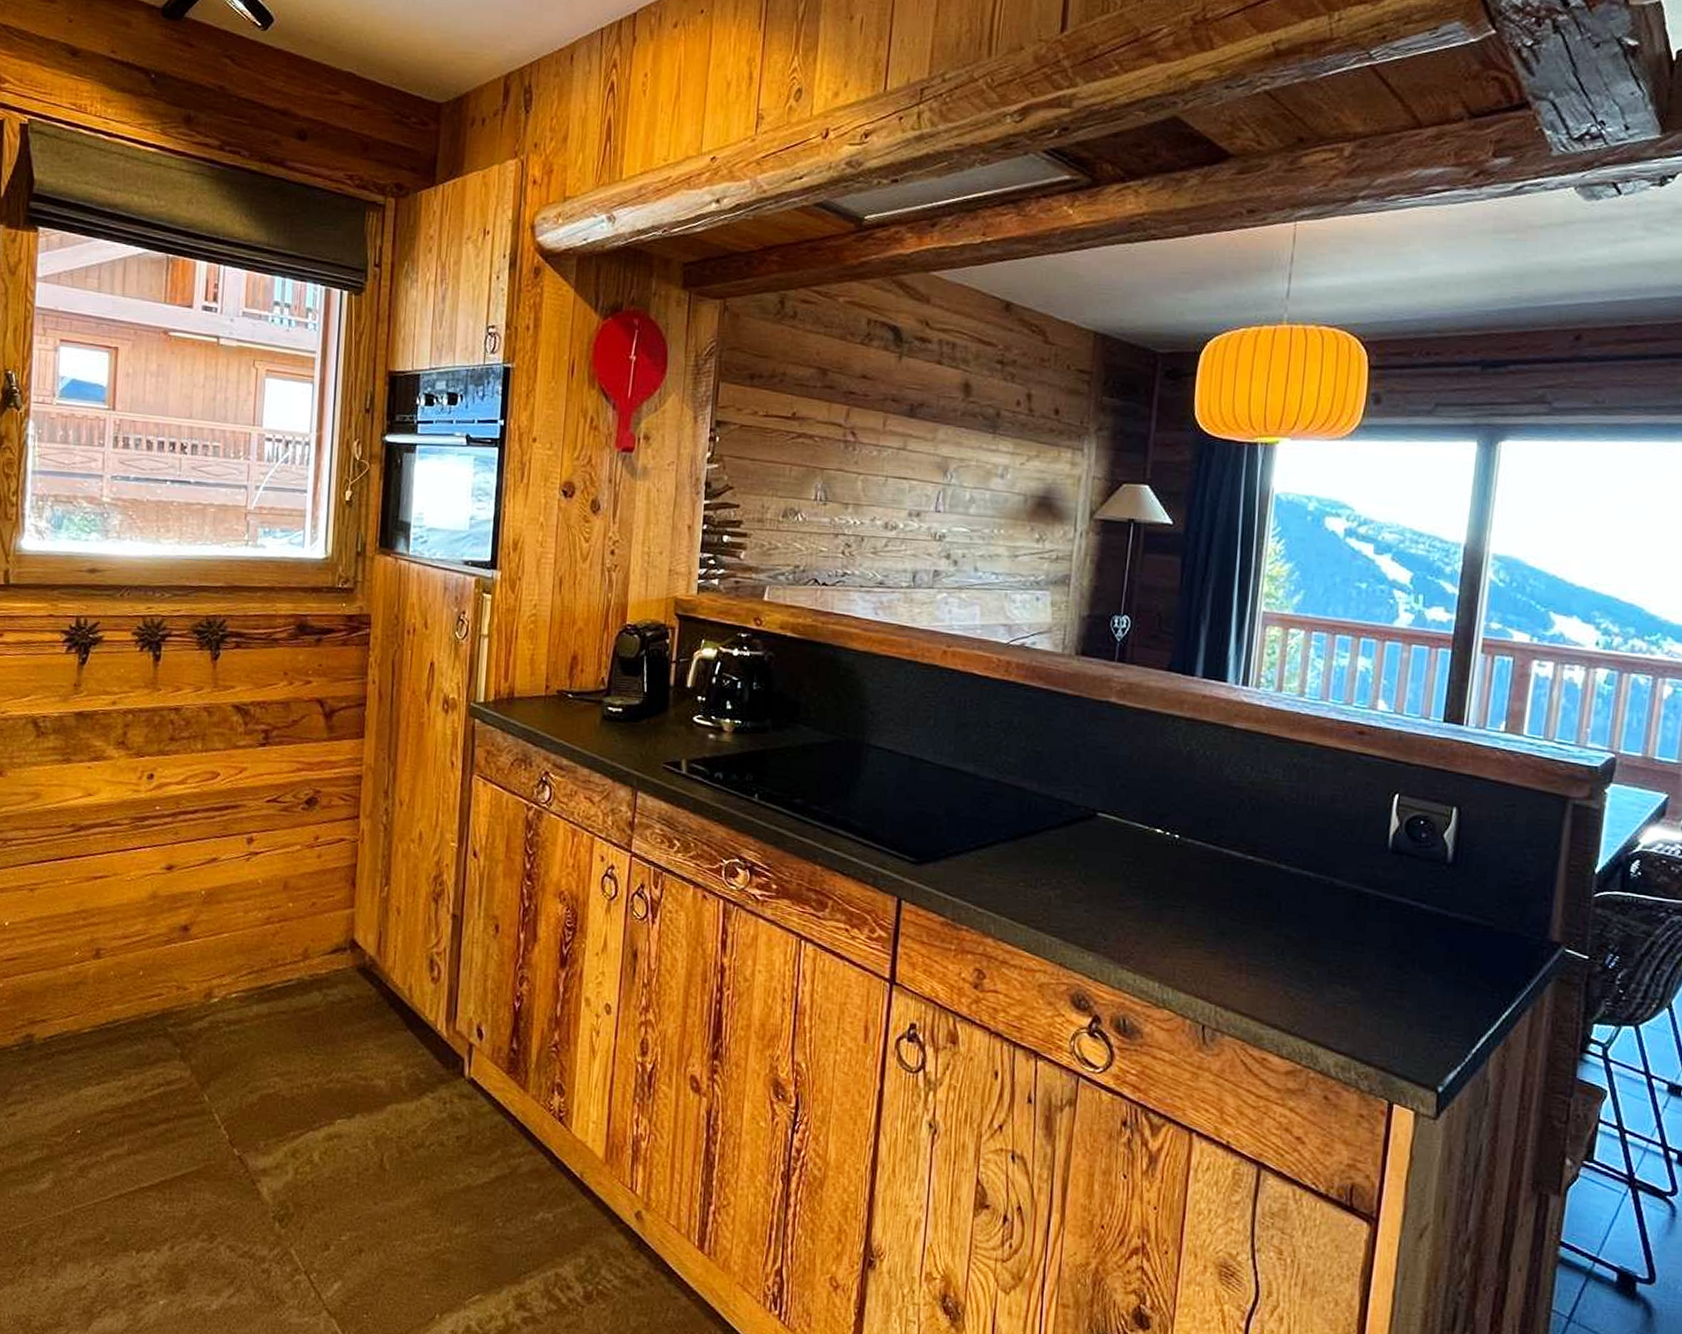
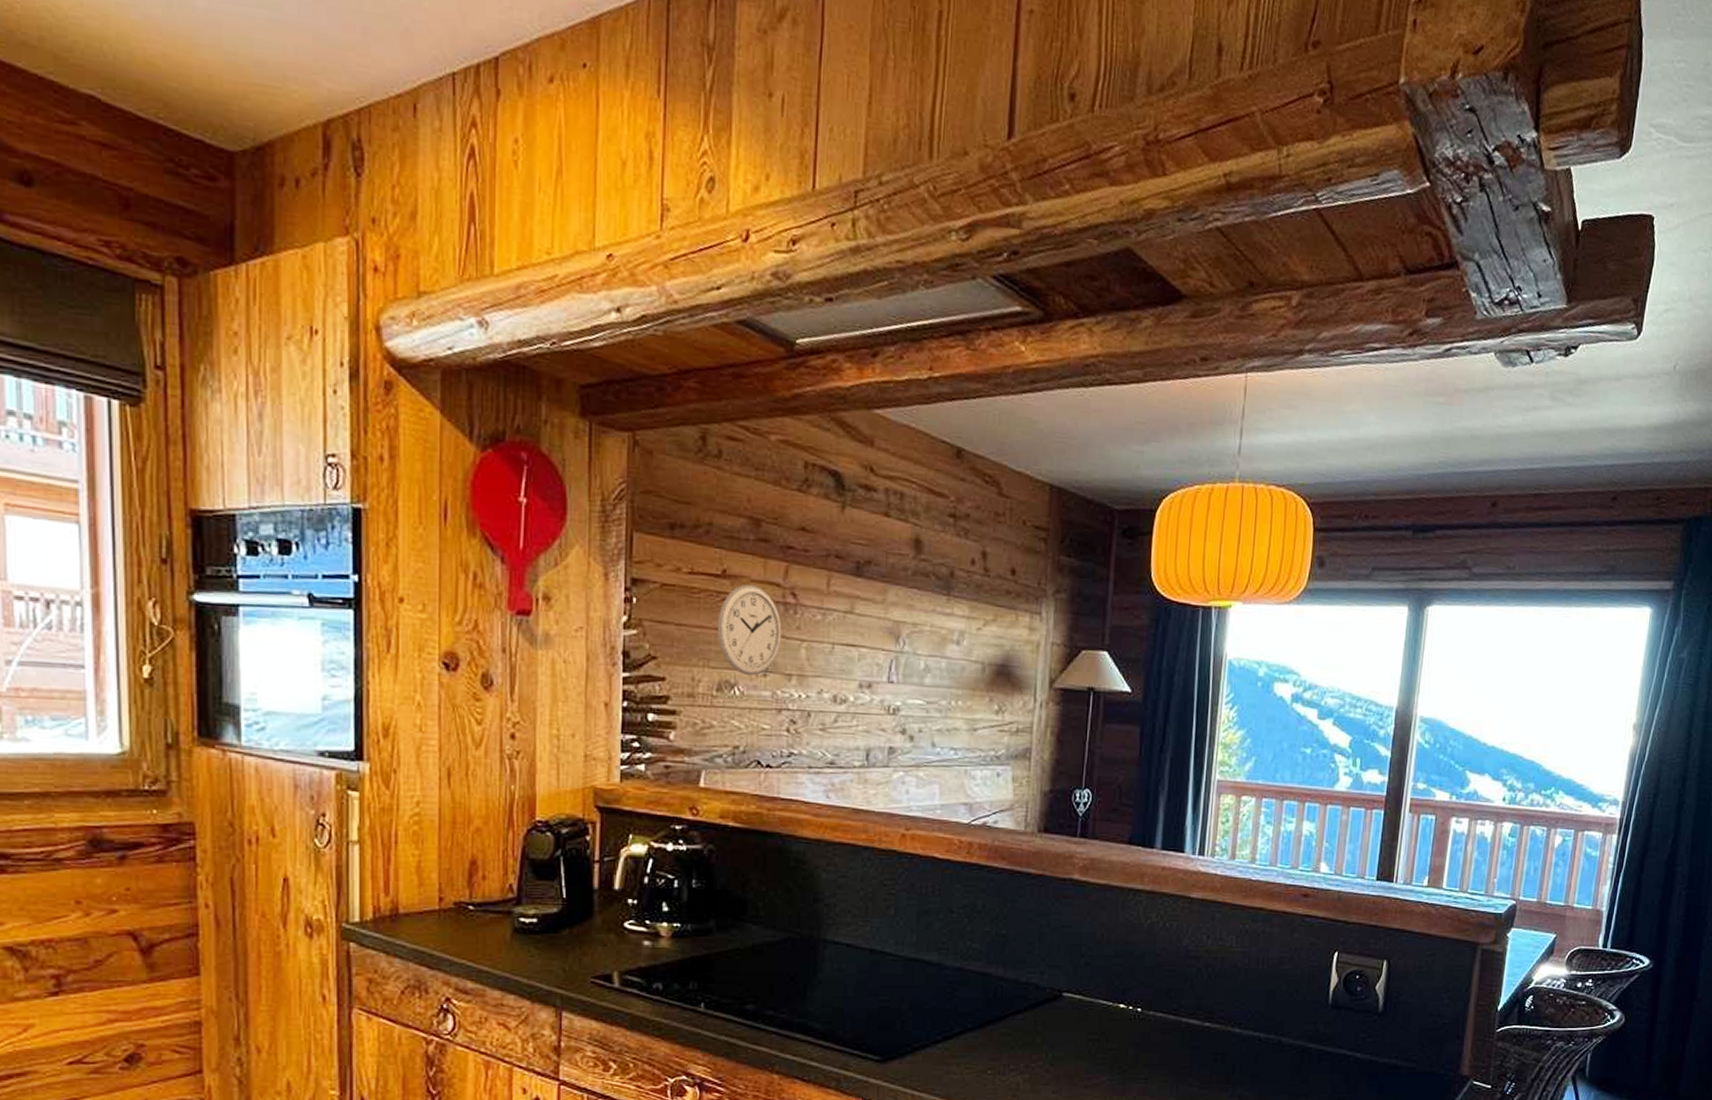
wall clock: none [785,424,842,505] -> present [717,584,782,676]

